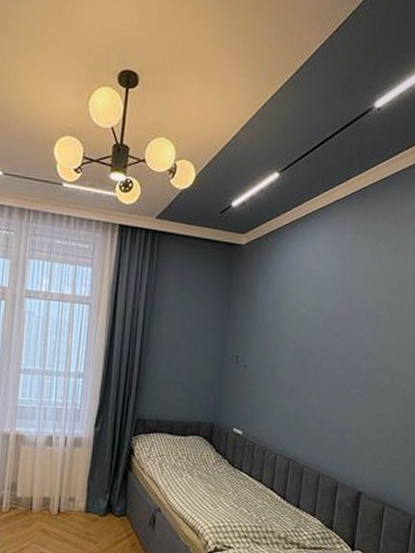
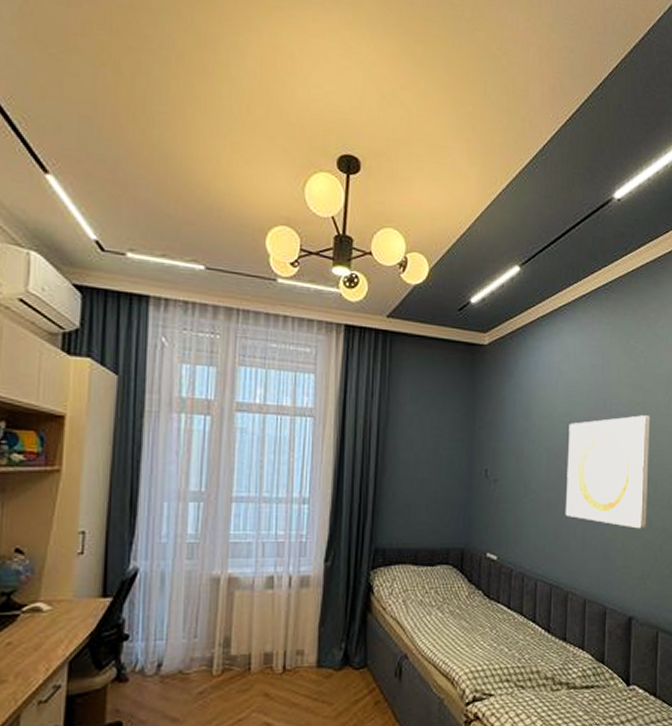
wall art: none [306,313,393,416] -> present [565,415,651,529]

